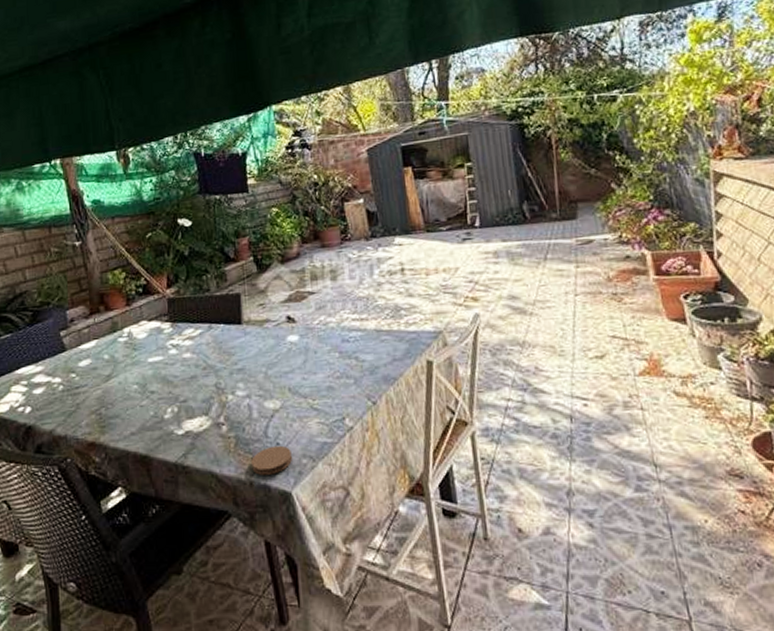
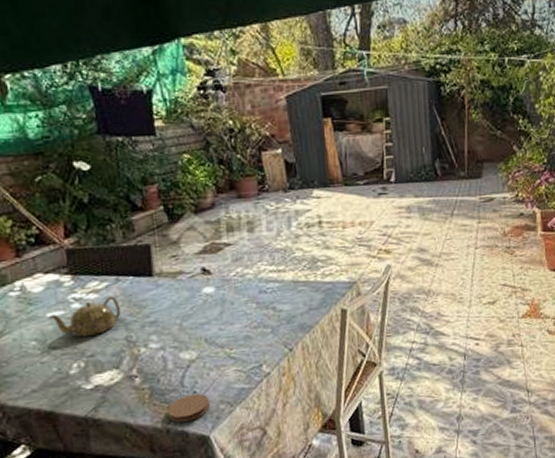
teapot: none [150,343,212,383] -> present [49,296,121,338]

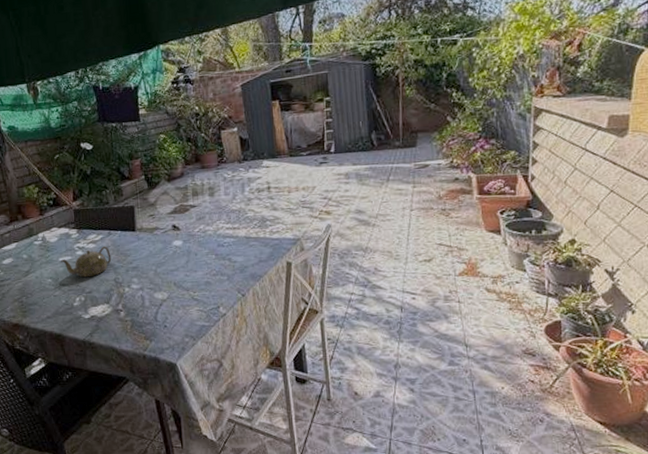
coaster: present [167,393,210,423] -> none [144,327,177,350]

